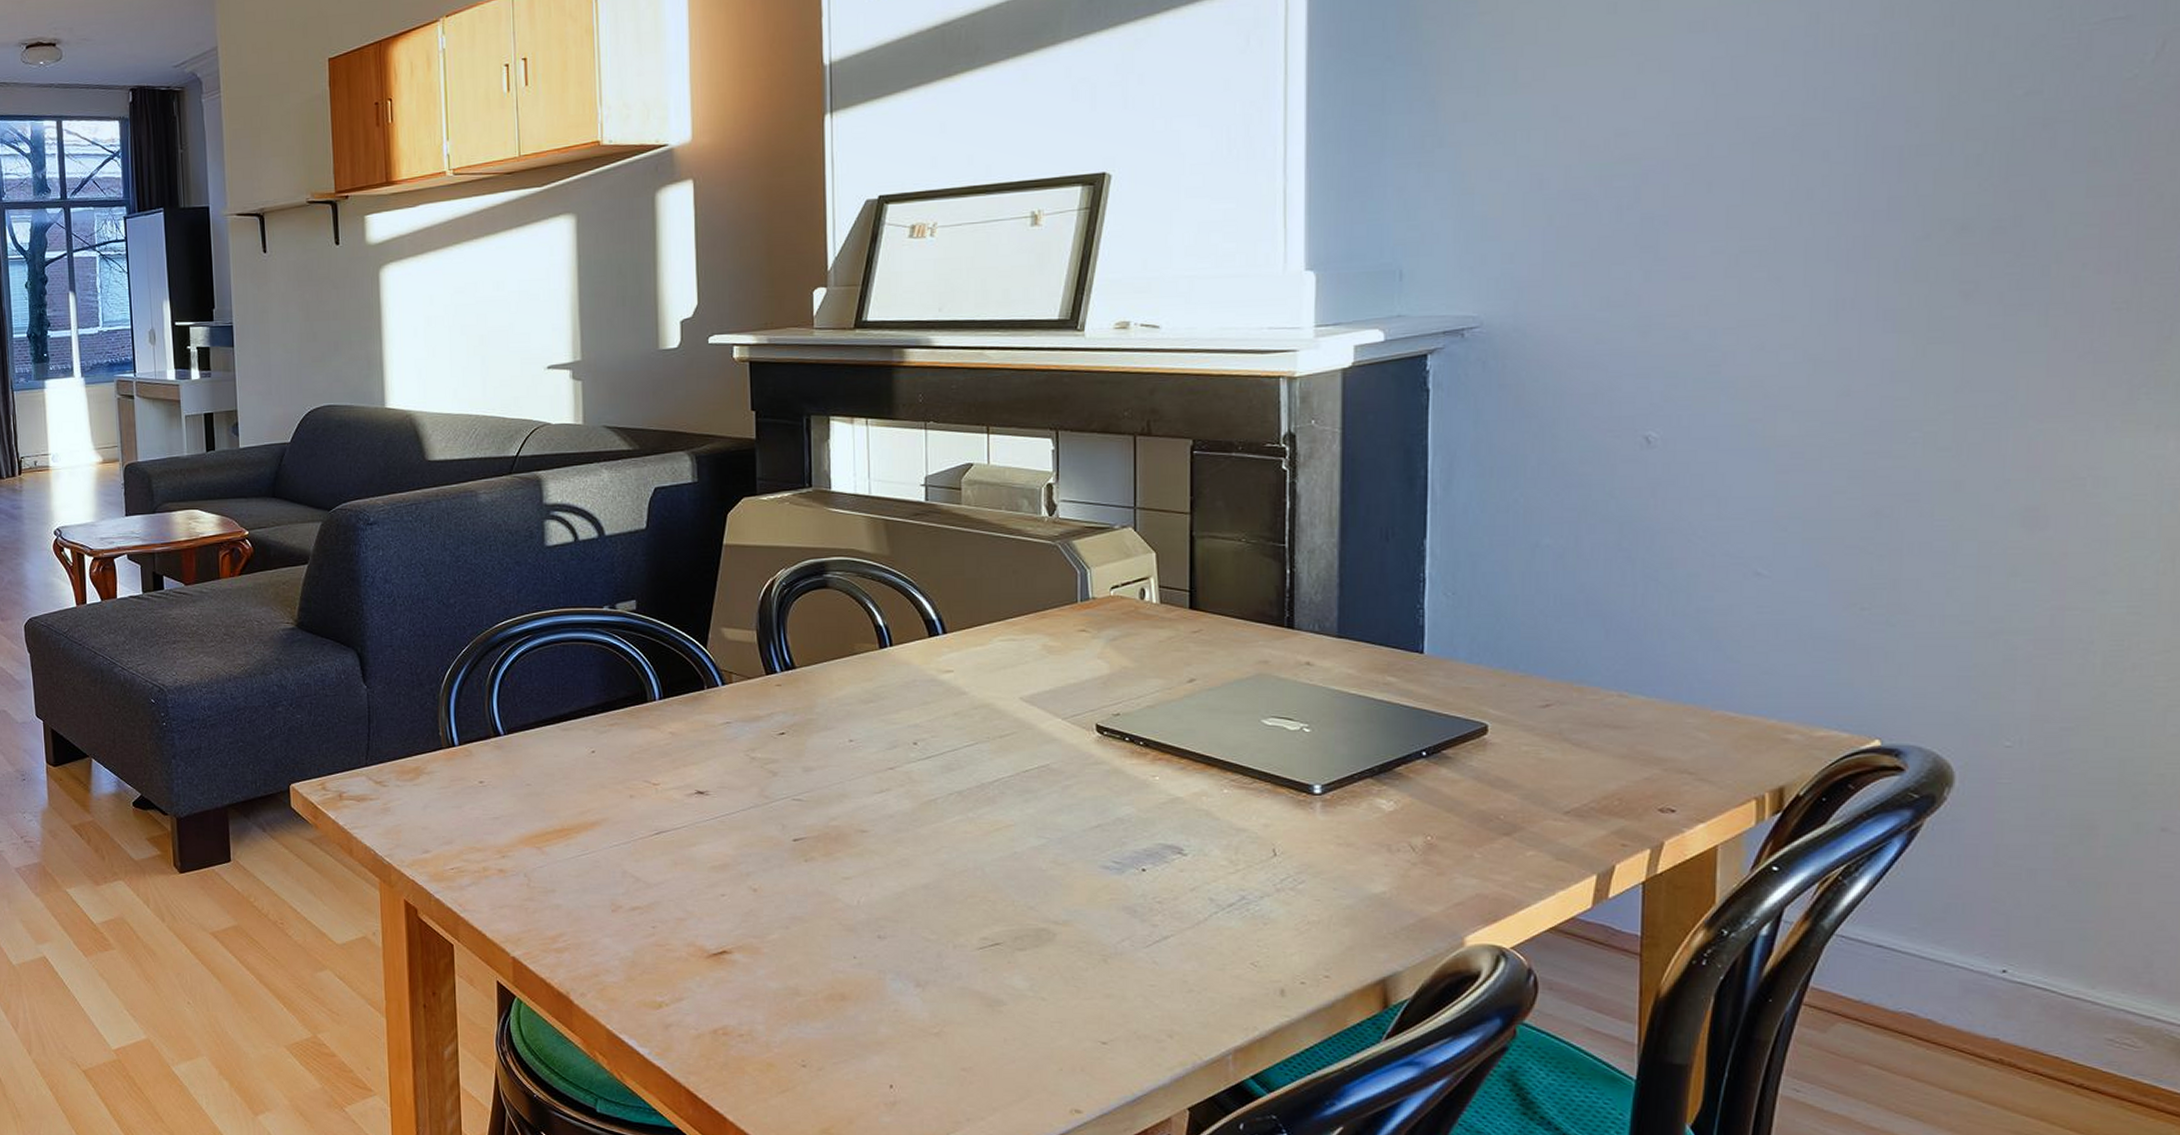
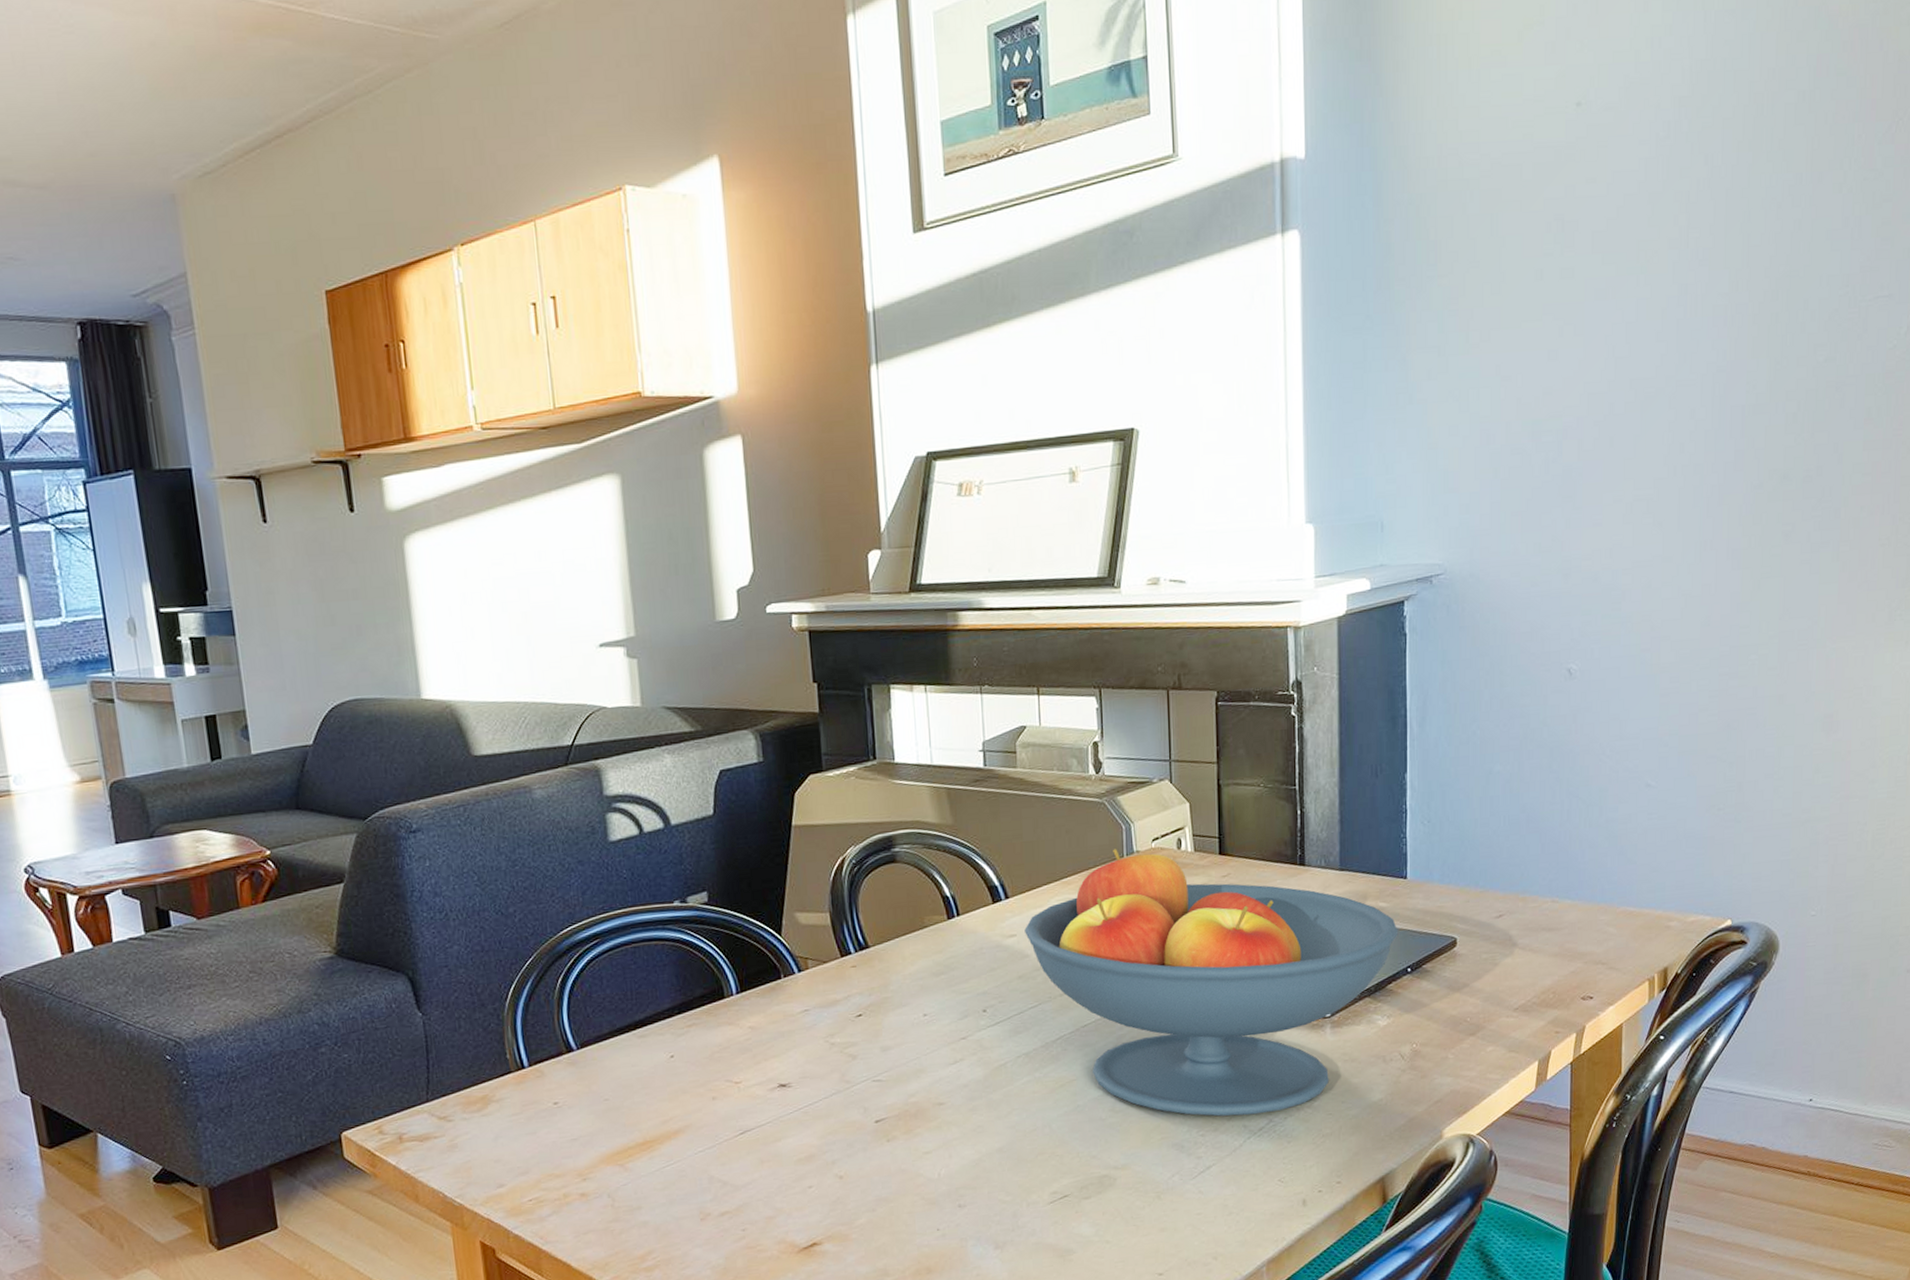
fruit bowl: none [963,593,1411,889] -> present [1024,849,1399,1117]

